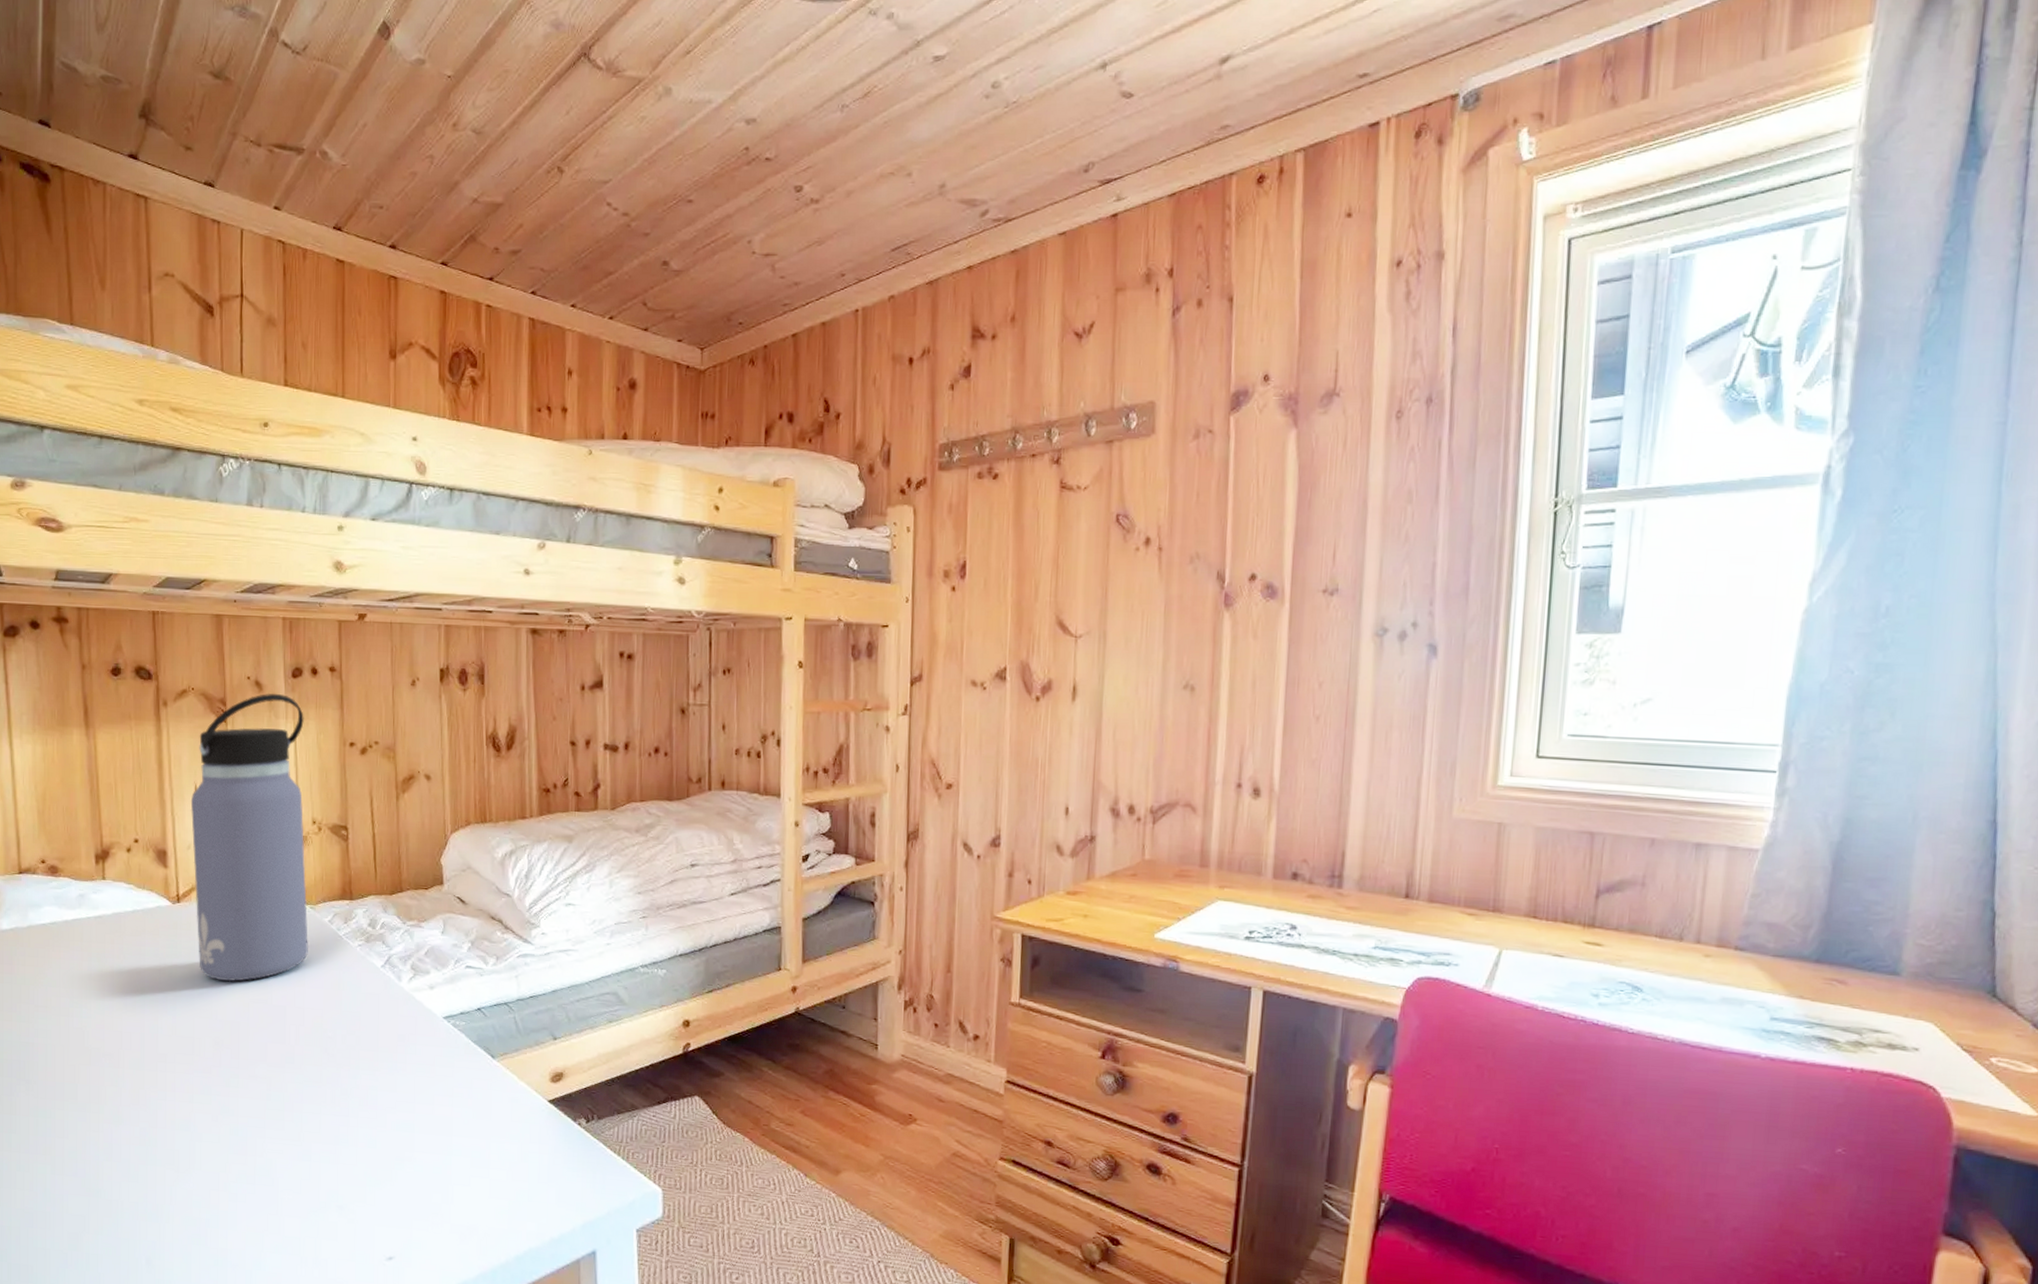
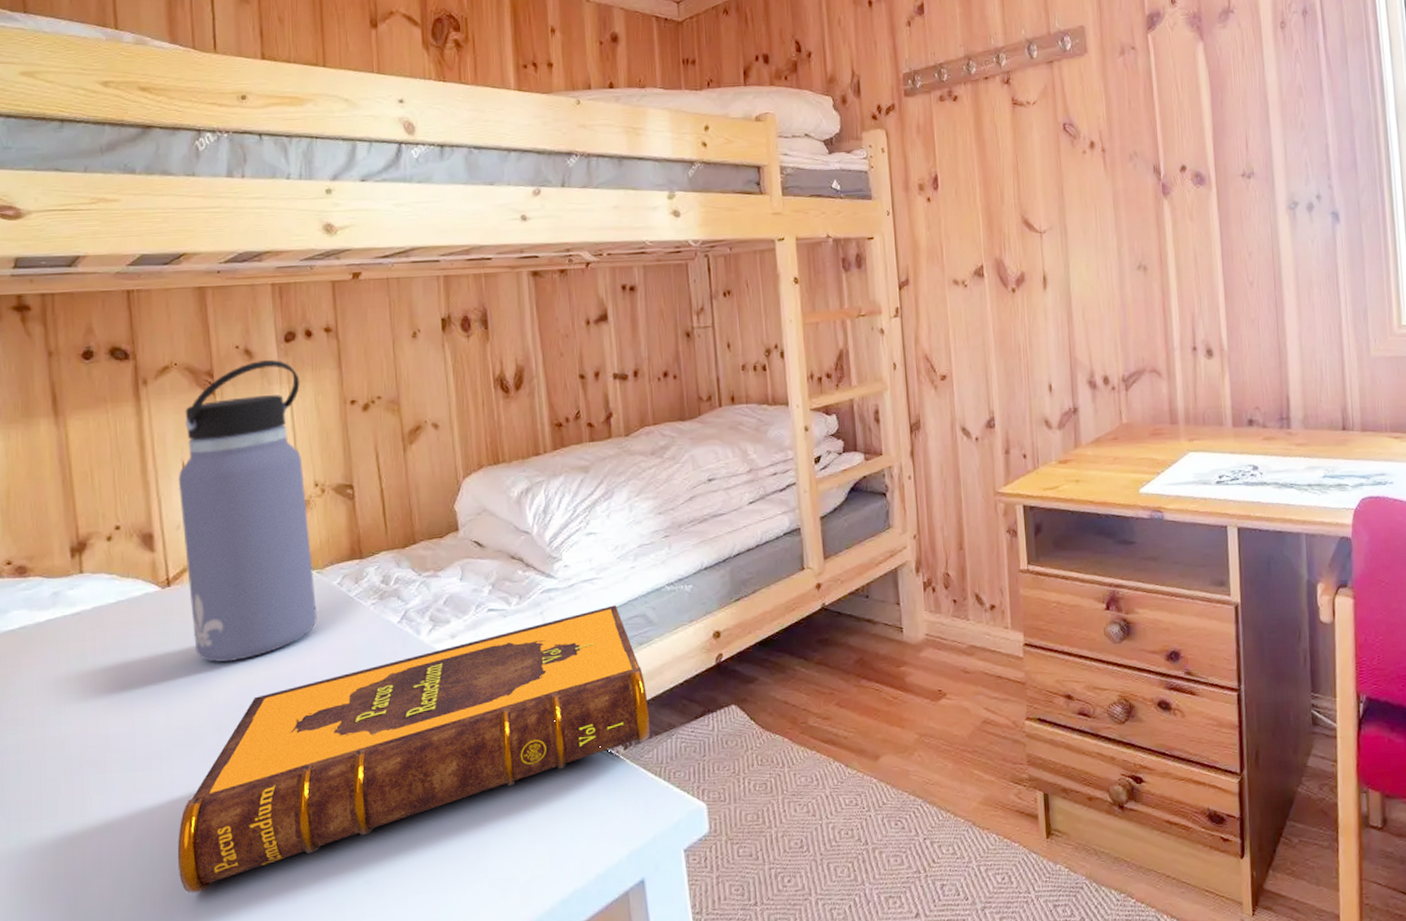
hardback book: none [176,979,614,1190] -> present [177,605,651,894]

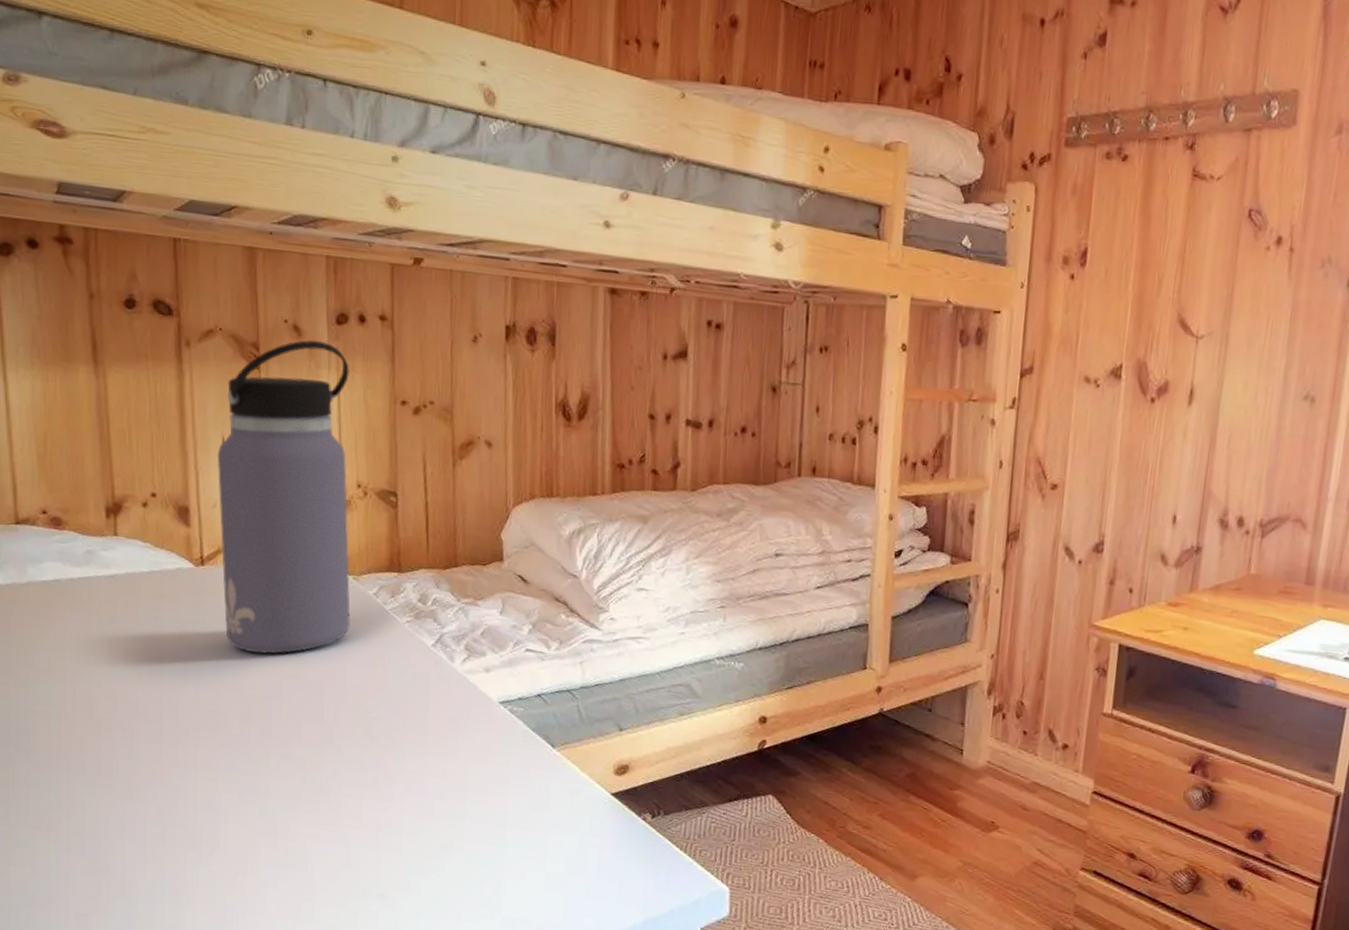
hardback book: present [177,605,651,894] -> none [198,669,682,873]

